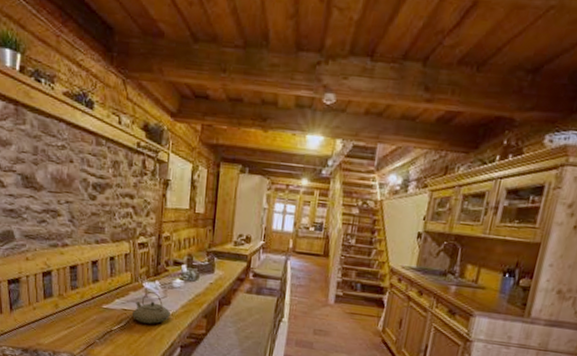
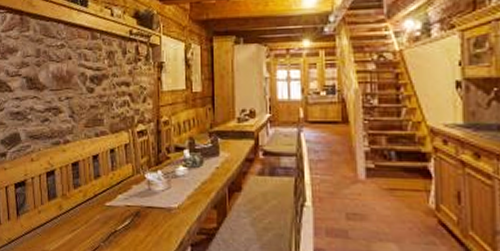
teapot: present [133,291,170,324] -> none [137,182,176,221]

